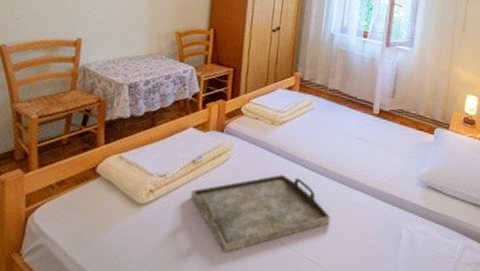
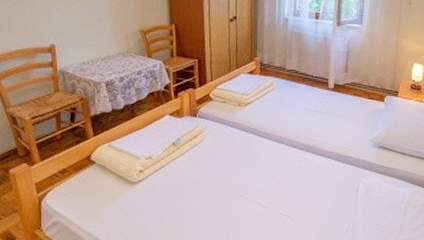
serving tray: present [191,174,331,253] -> none [176,148,298,214]

